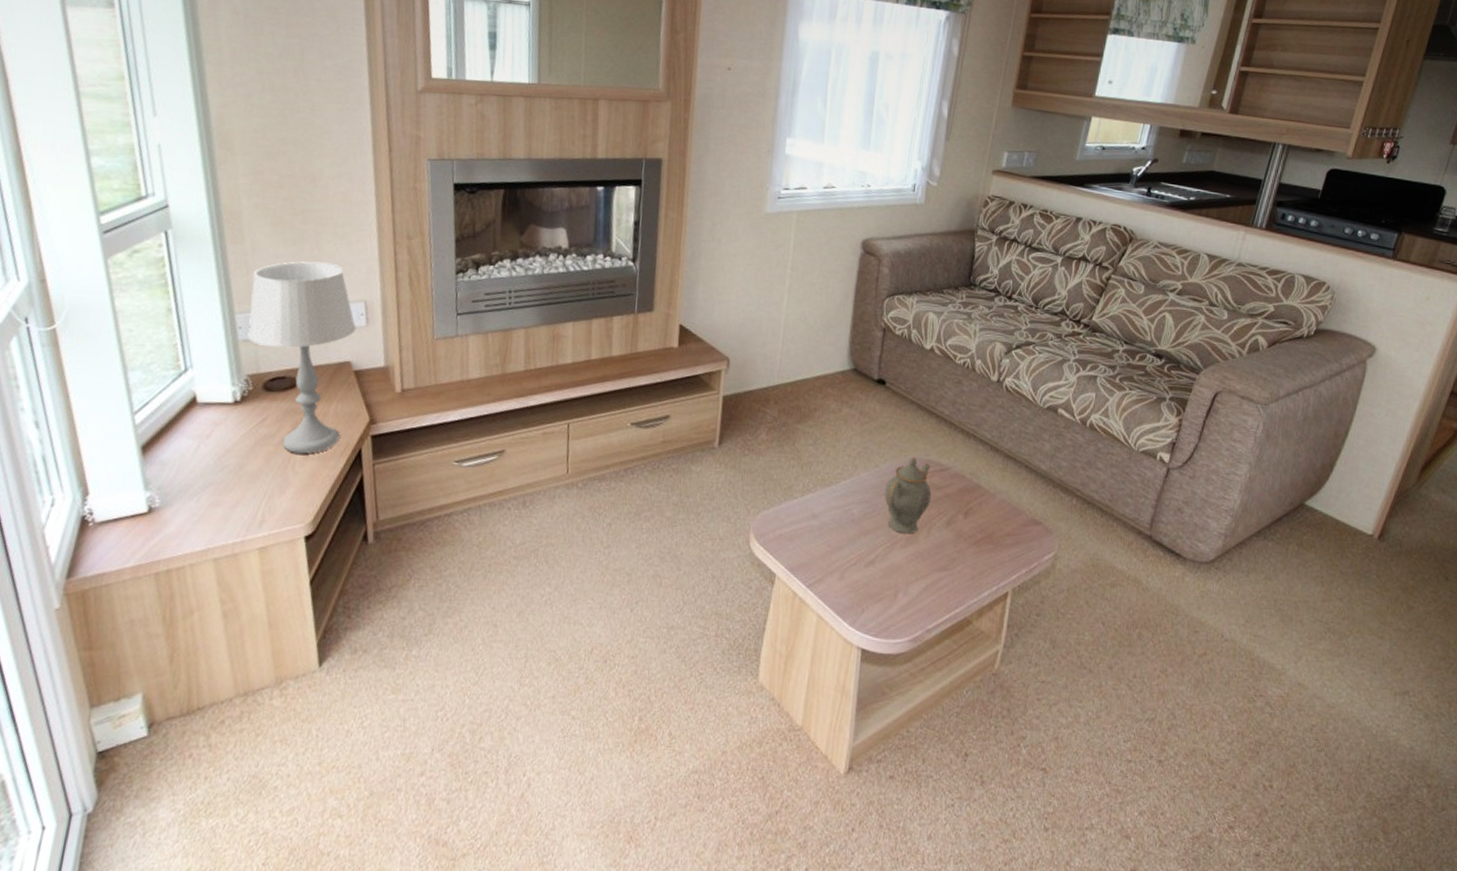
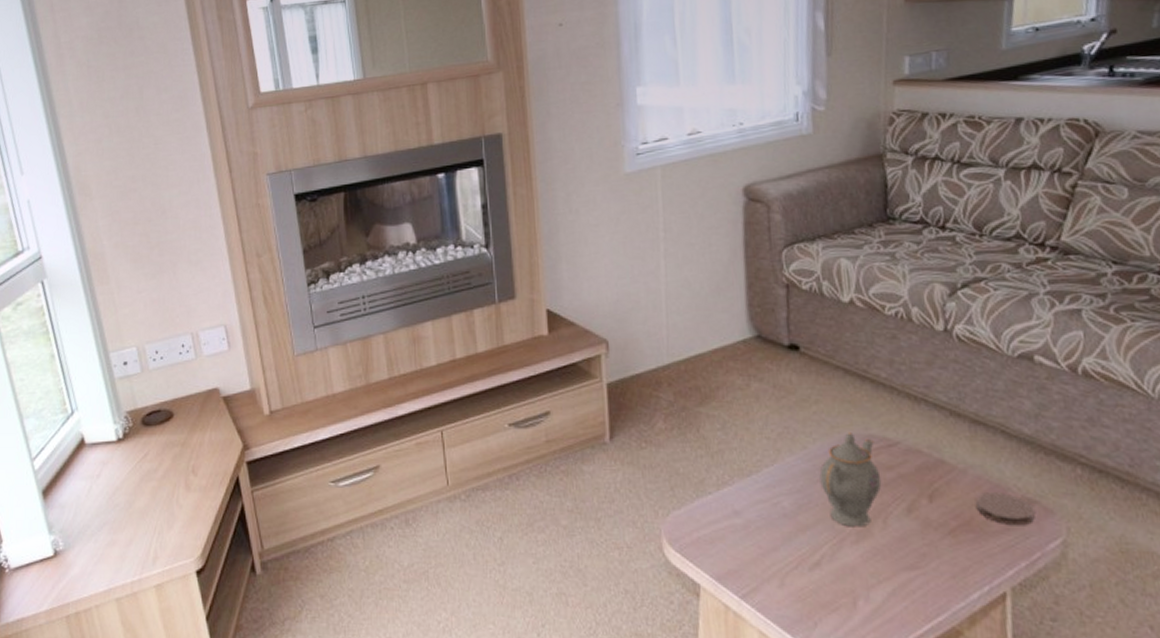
table lamp: present [247,261,357,454] -> none [121,291,220,486]
coaster: none [997,513,1039,540] -> present [975,492,1035,525]

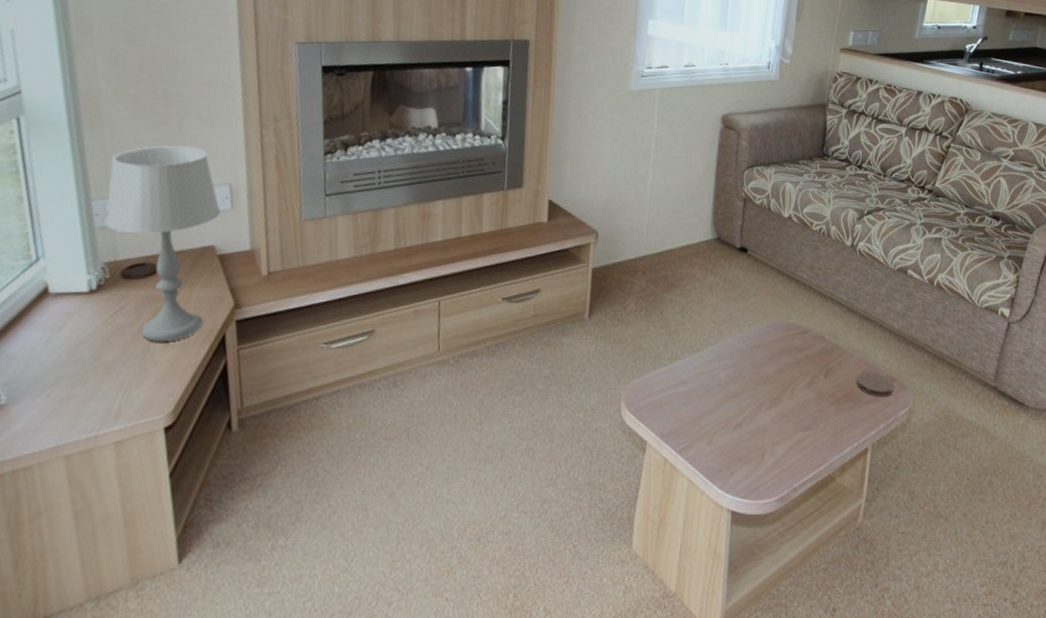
table lamp: none [121,291,220,486] -> present [104,145,221,342]
teapot: present [819,433,882,527] -> none [749,321,794,396]

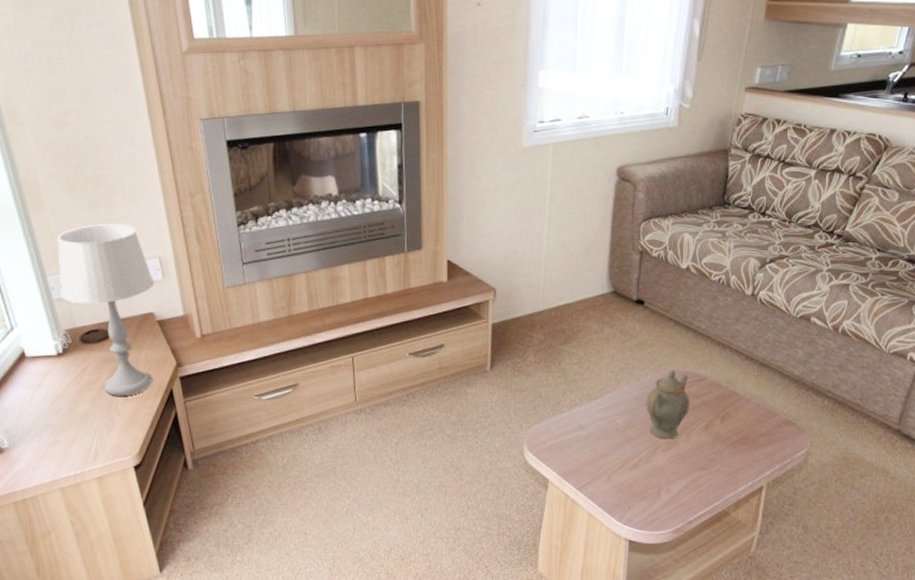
teapot: none [749,321,794,396] -> present [646,369,690,439]
coaster: present [856,371,894,396] -> none [752,416,792,439]

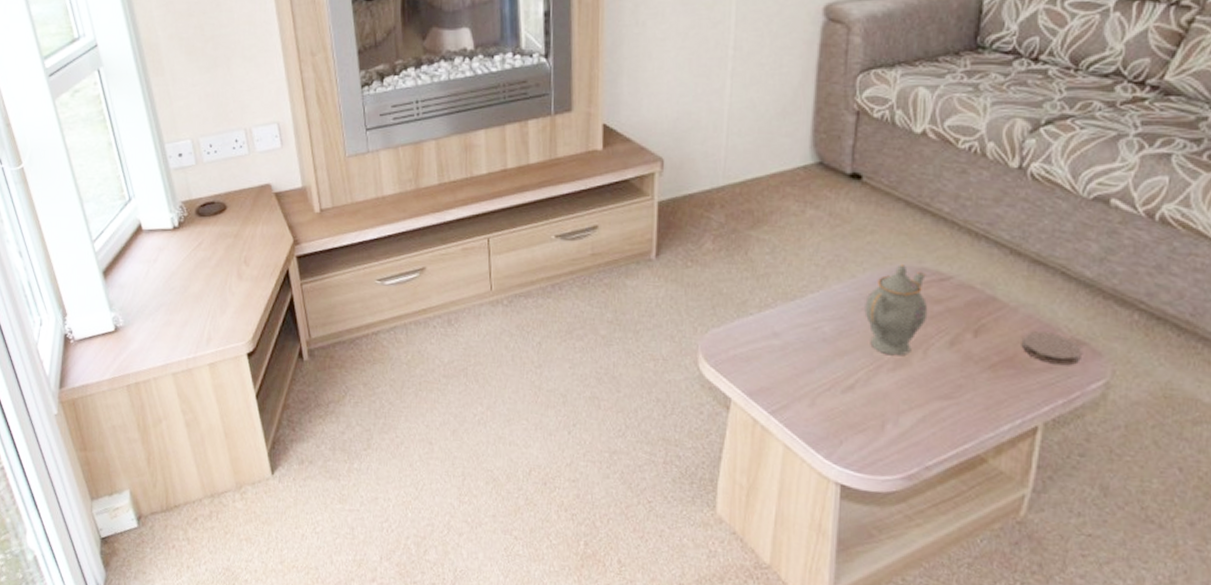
table lamp: present [57,223,155,396] -> none [176,86,272,276]
coaster: none [752,416,792,439] -> present [1021,331,1082,365]

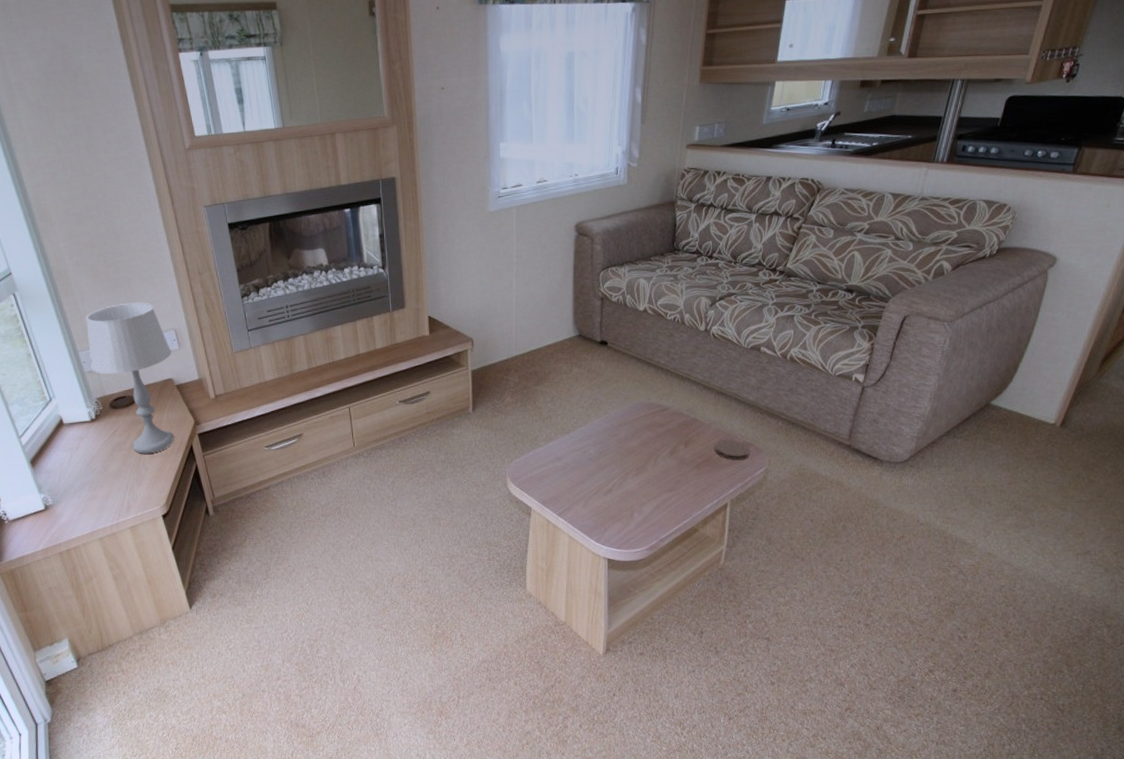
table lamp: none [176,86,272,276] -> present [86,302,174,454]
teapot: present [864,264,928,356] -> none [615,402,656,466]

